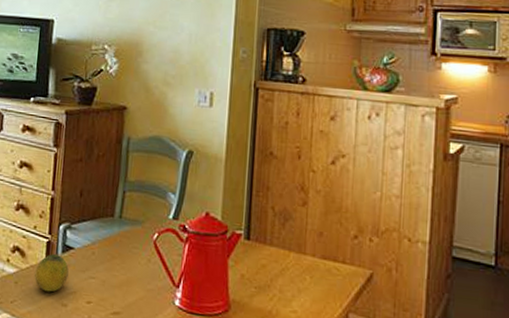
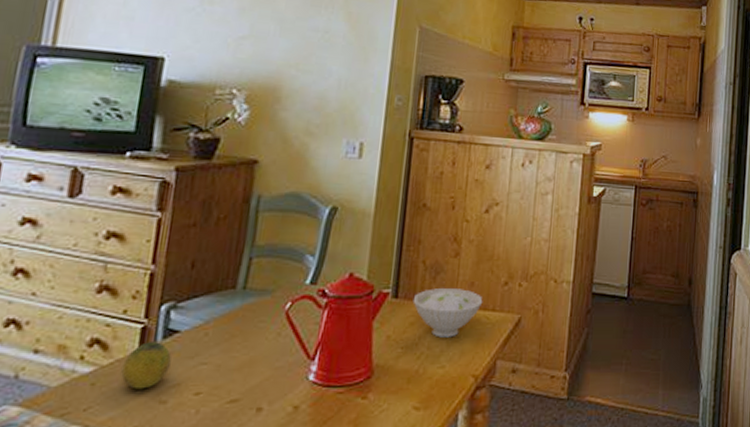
bowl: none [264,234,333,284] -> present [412,288,483,338]

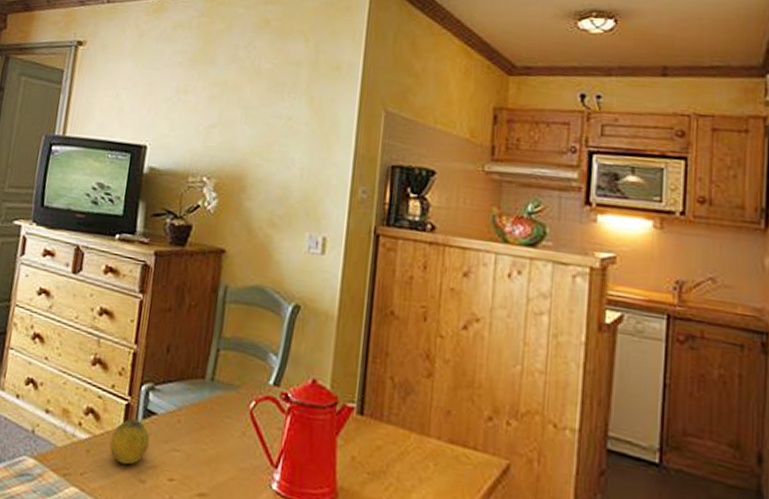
bowl: present [412,288,483,338] -> none [379,410,462,472]

